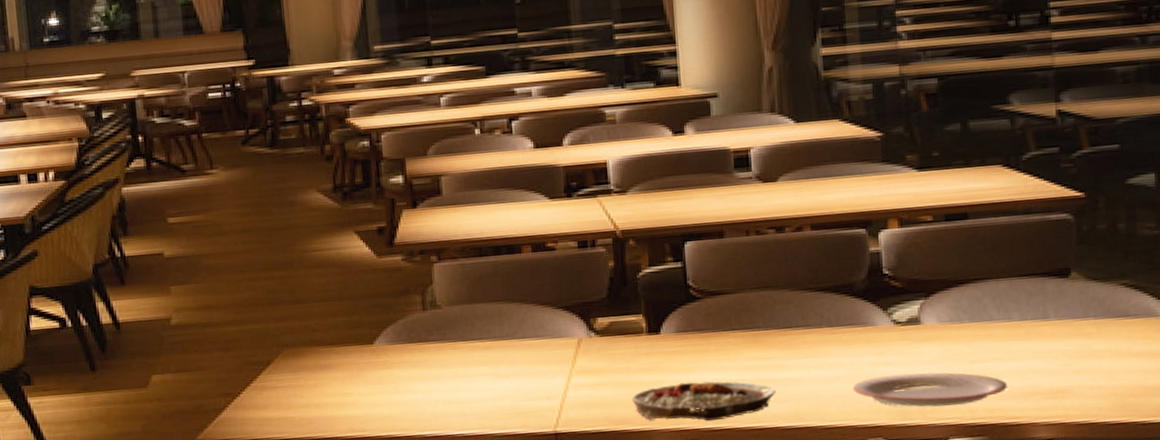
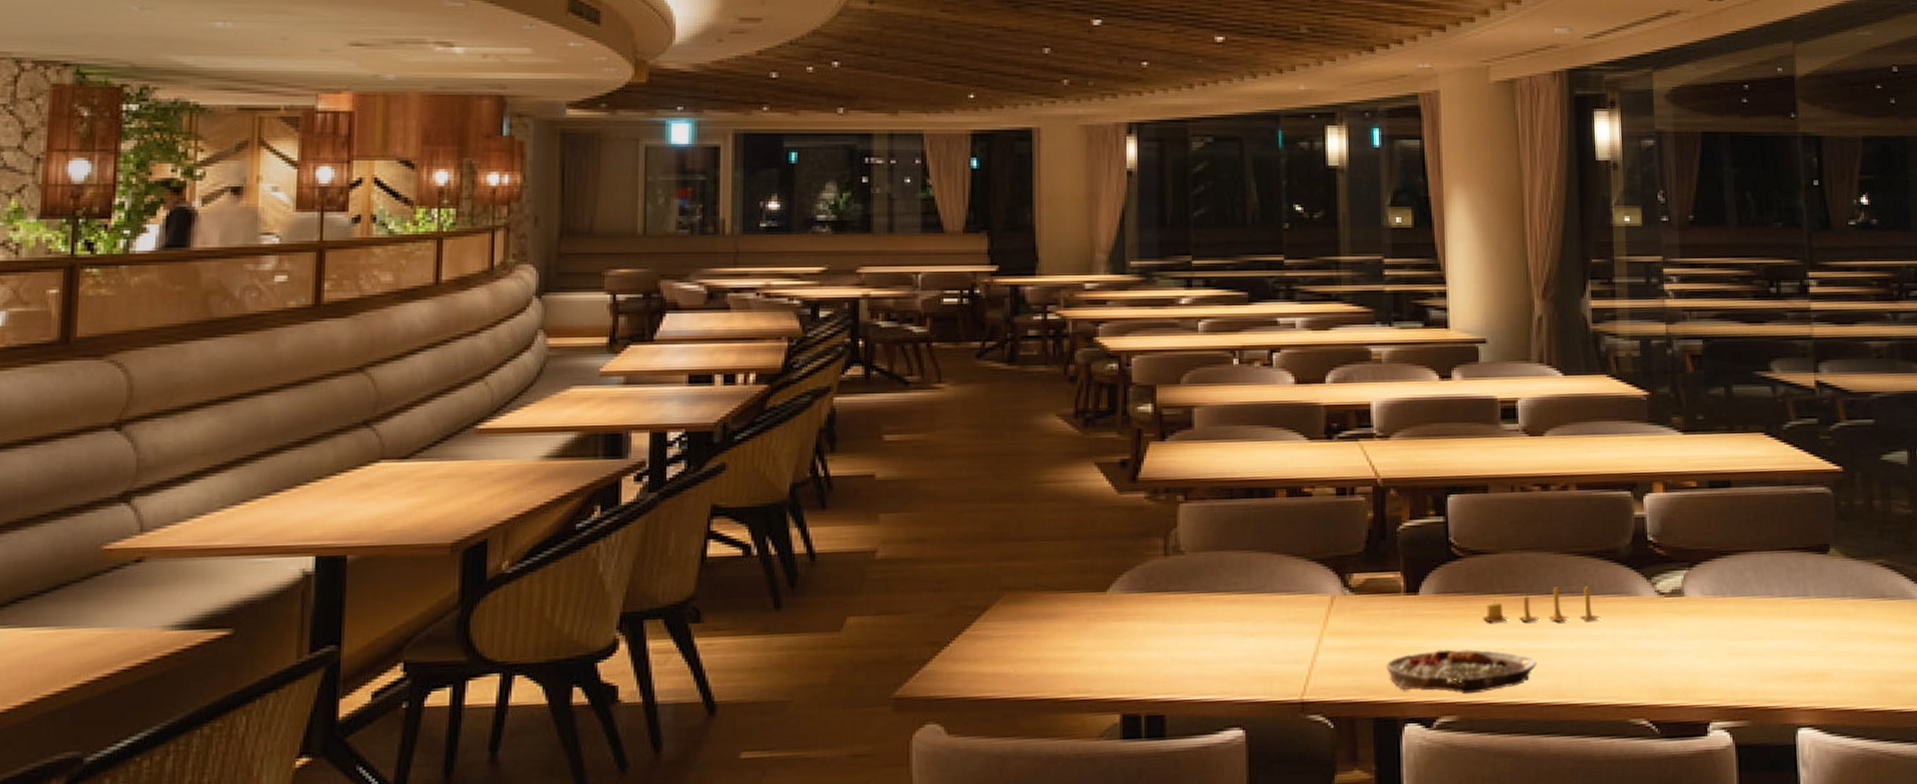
candle: none [721,318,838,357] -> present [1482,585,1601,623]
plate: present [852,372,1008,407] -> none [1615,649,1769,687]

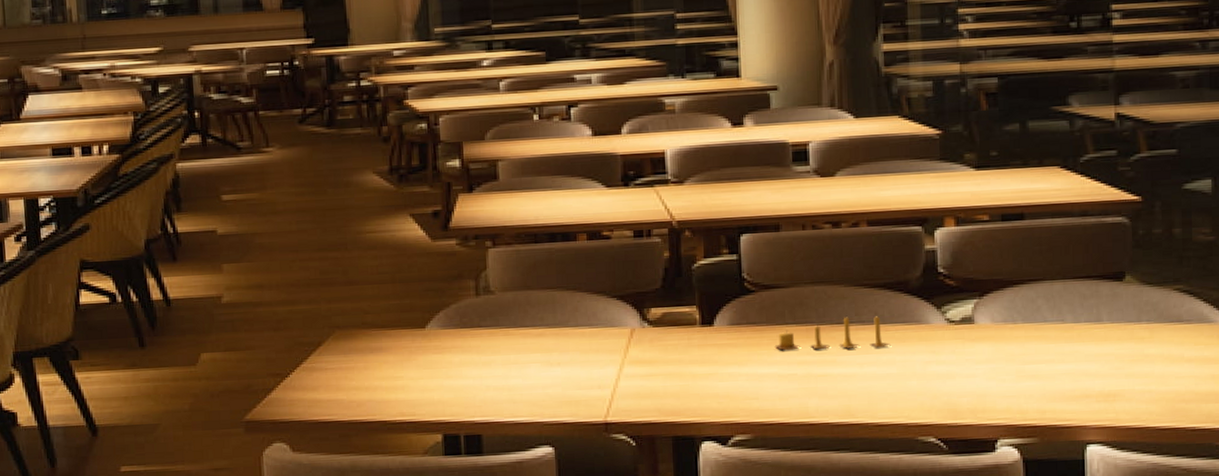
plate: present [1386,649,1537,695] -> none [683,375,828,416]

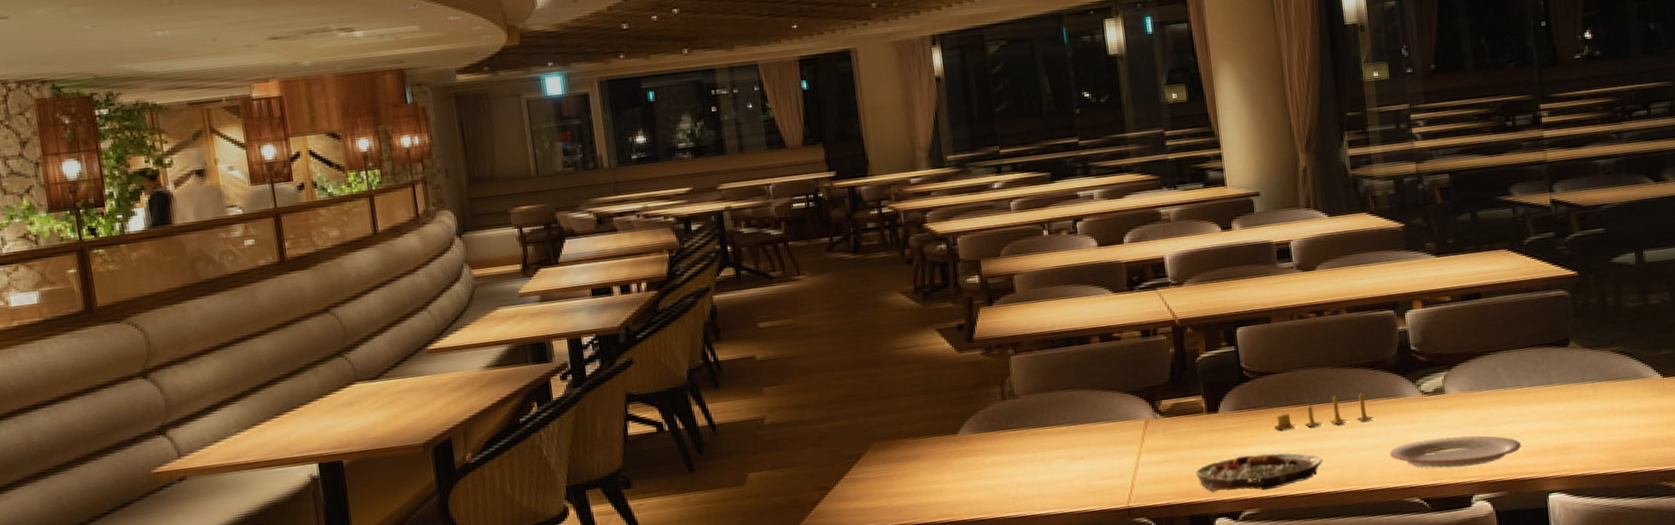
plate: none [683,375,828,416] -> present [1196,453,1323,492]
plate: none [904,372,1059,407] -> present [1389,436,1522,468]

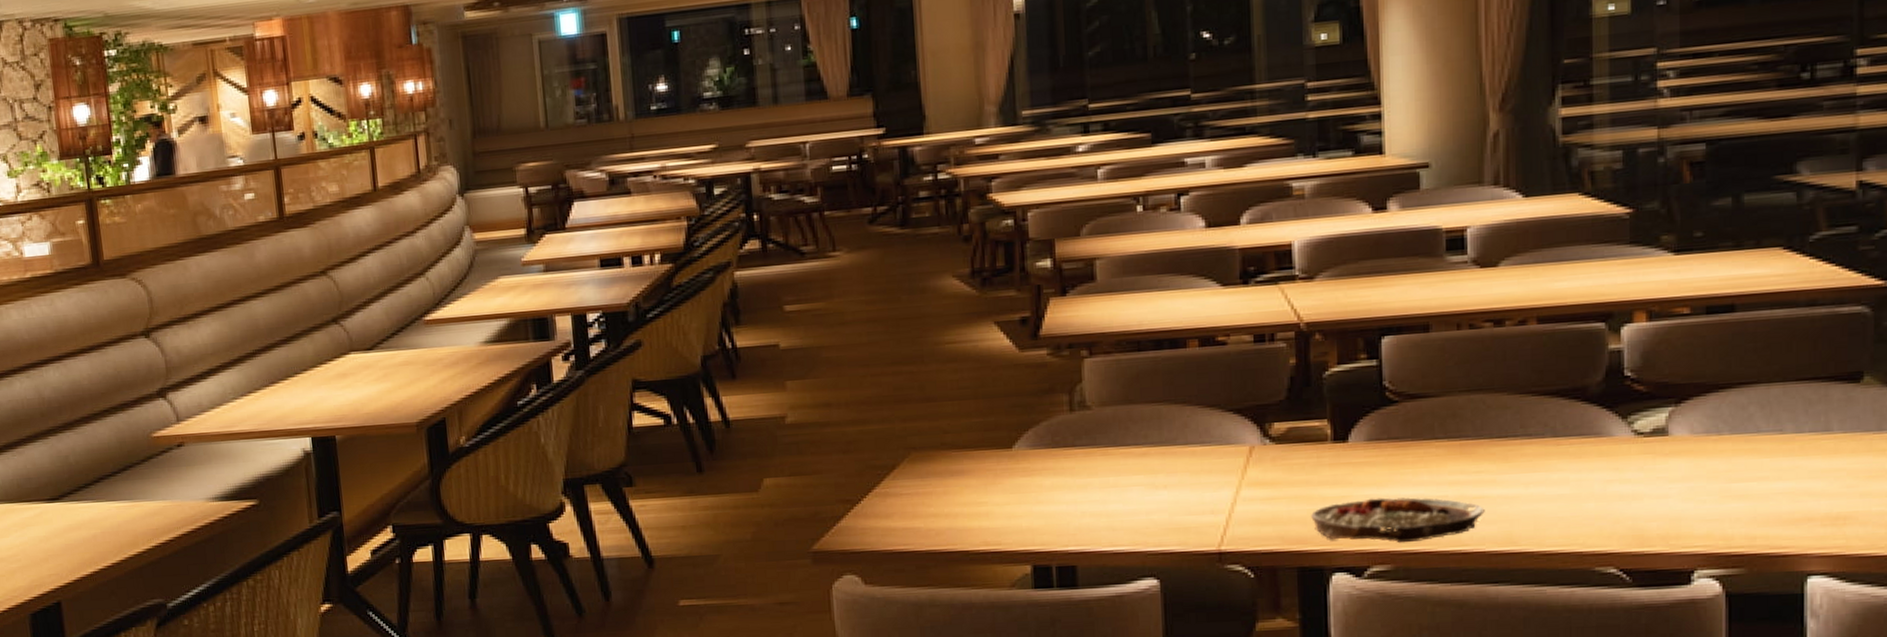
candle: present [1273,392,1375,430] -> none [1421,427,1563,469]
plate: present [1389,436,1522,468] -> none [1579,492,1774,533]

